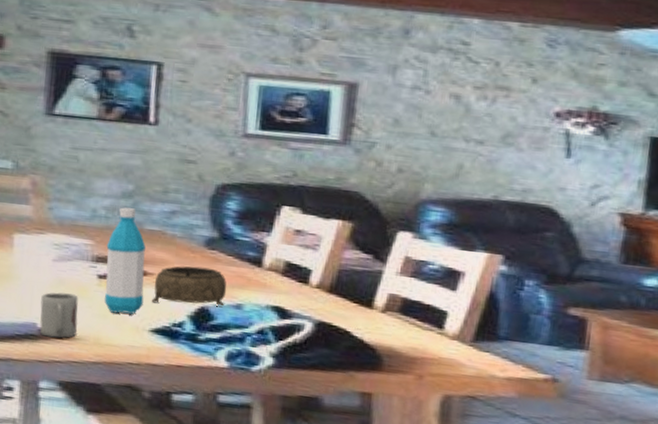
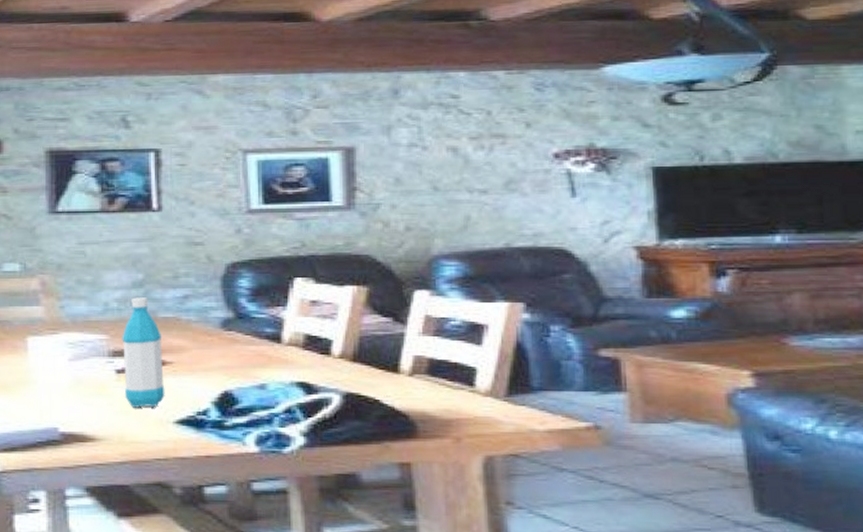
cup: present [39,292,78,338] -> none [60,393,99,441]
decorative bowl: present [151,266,227,308] -> none [173,350,248,393]

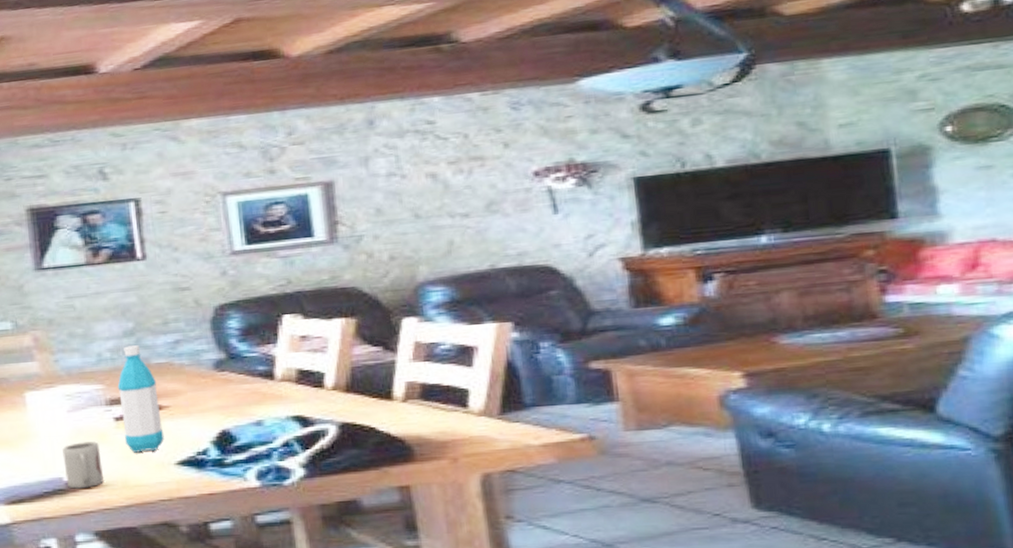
cup: none [60,393,99,441] -> present [62,441,103,489]

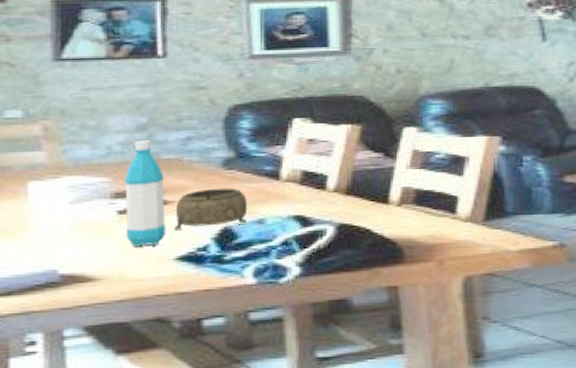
cup: present [62,441,103,489] -> none [60,234,100,282]
decorative bowl: none [171,390,245,435] -> present [174,188,248,231]

